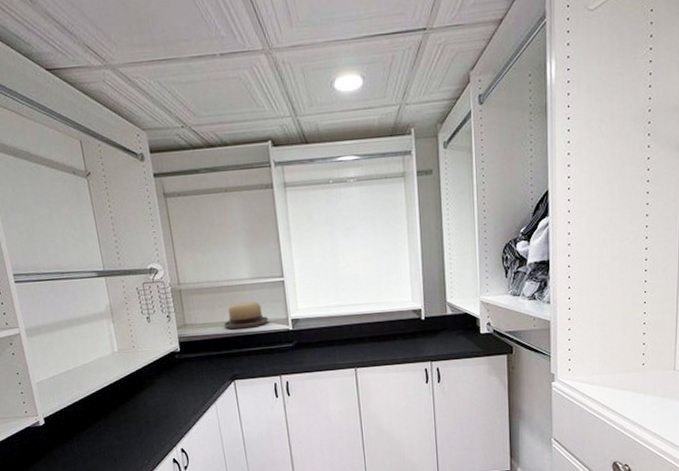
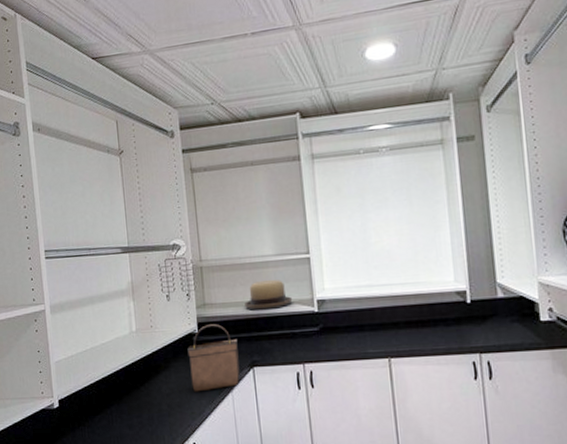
handbag: none [171,343,222,405] -> present [187,324,240,392]

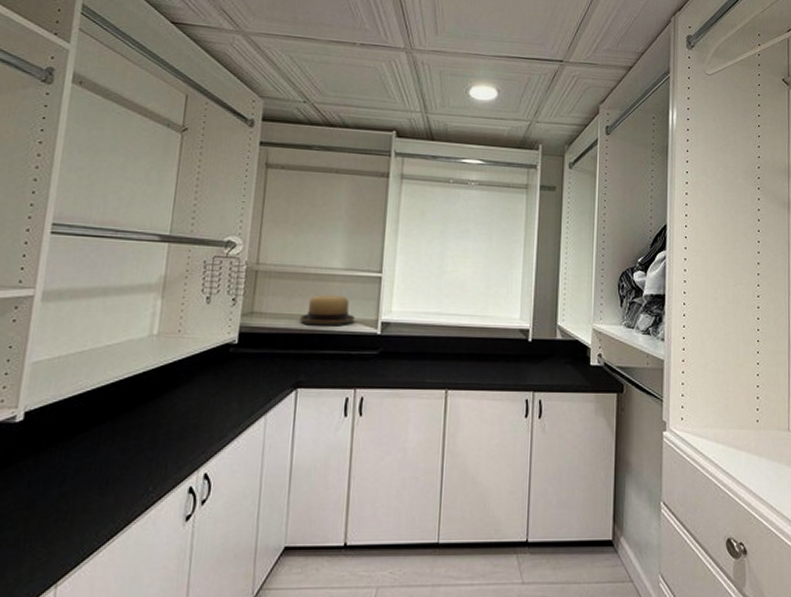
handbag: present [187,324,240,392] -> none [216,336,284,413]

